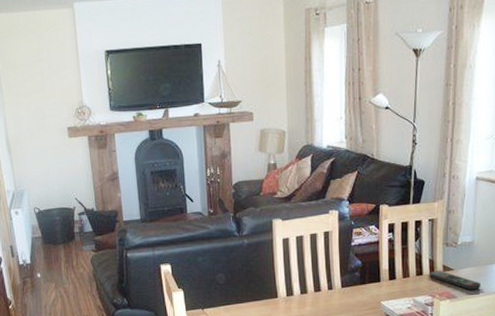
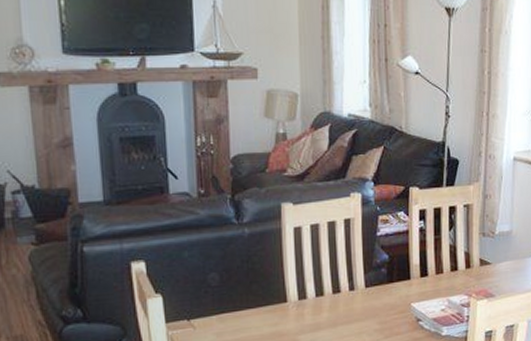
remote control: present [429,271,481,291] -> none [464,265,520,288]

